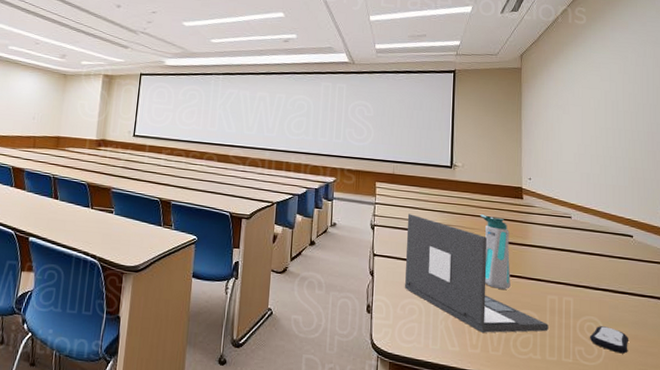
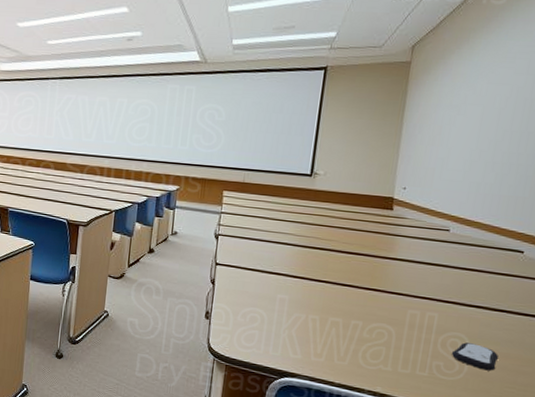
laptop: present [404,214,549,333] -> none [247,224,405,345]
water bottle: present [480,214,511,290] -> none [337,225,372,303]

